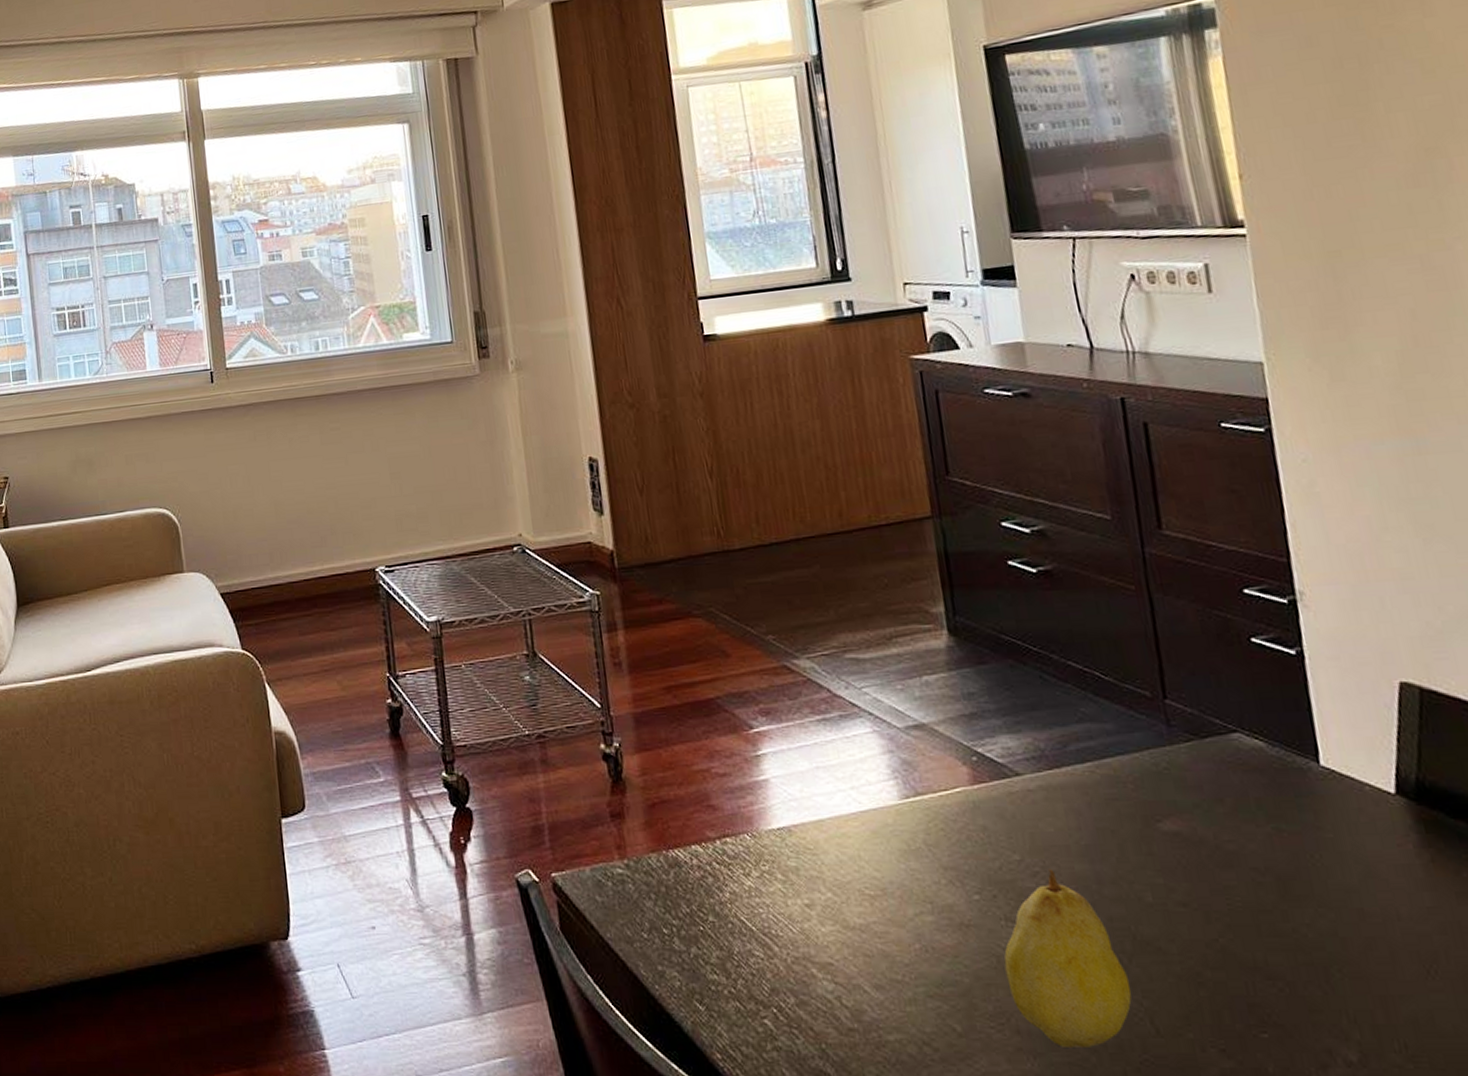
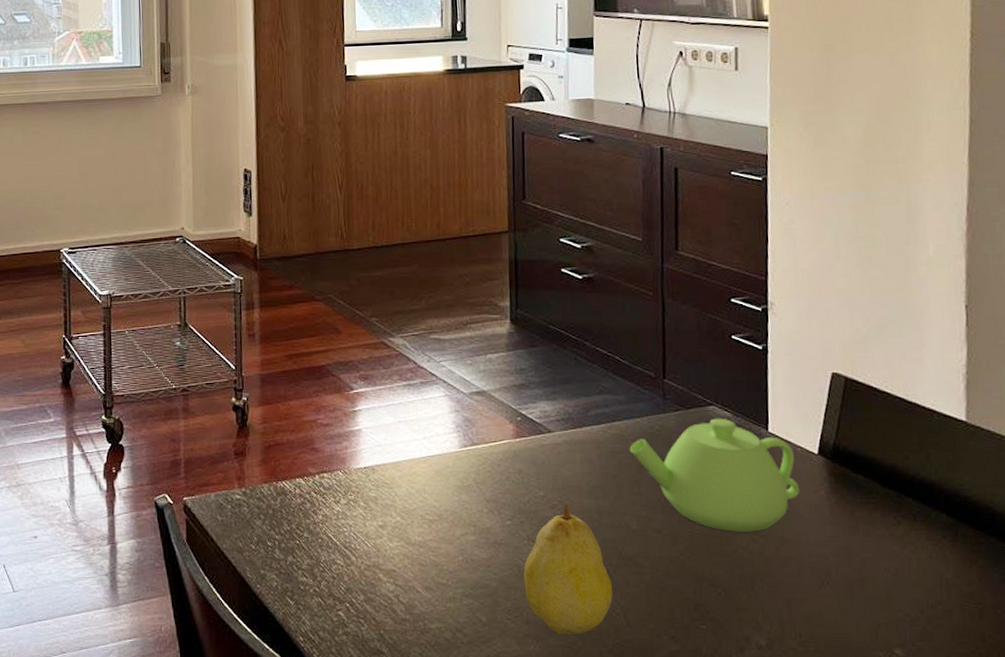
teapot: none [1129,748,1378,904] -> present [629,418,800,532]

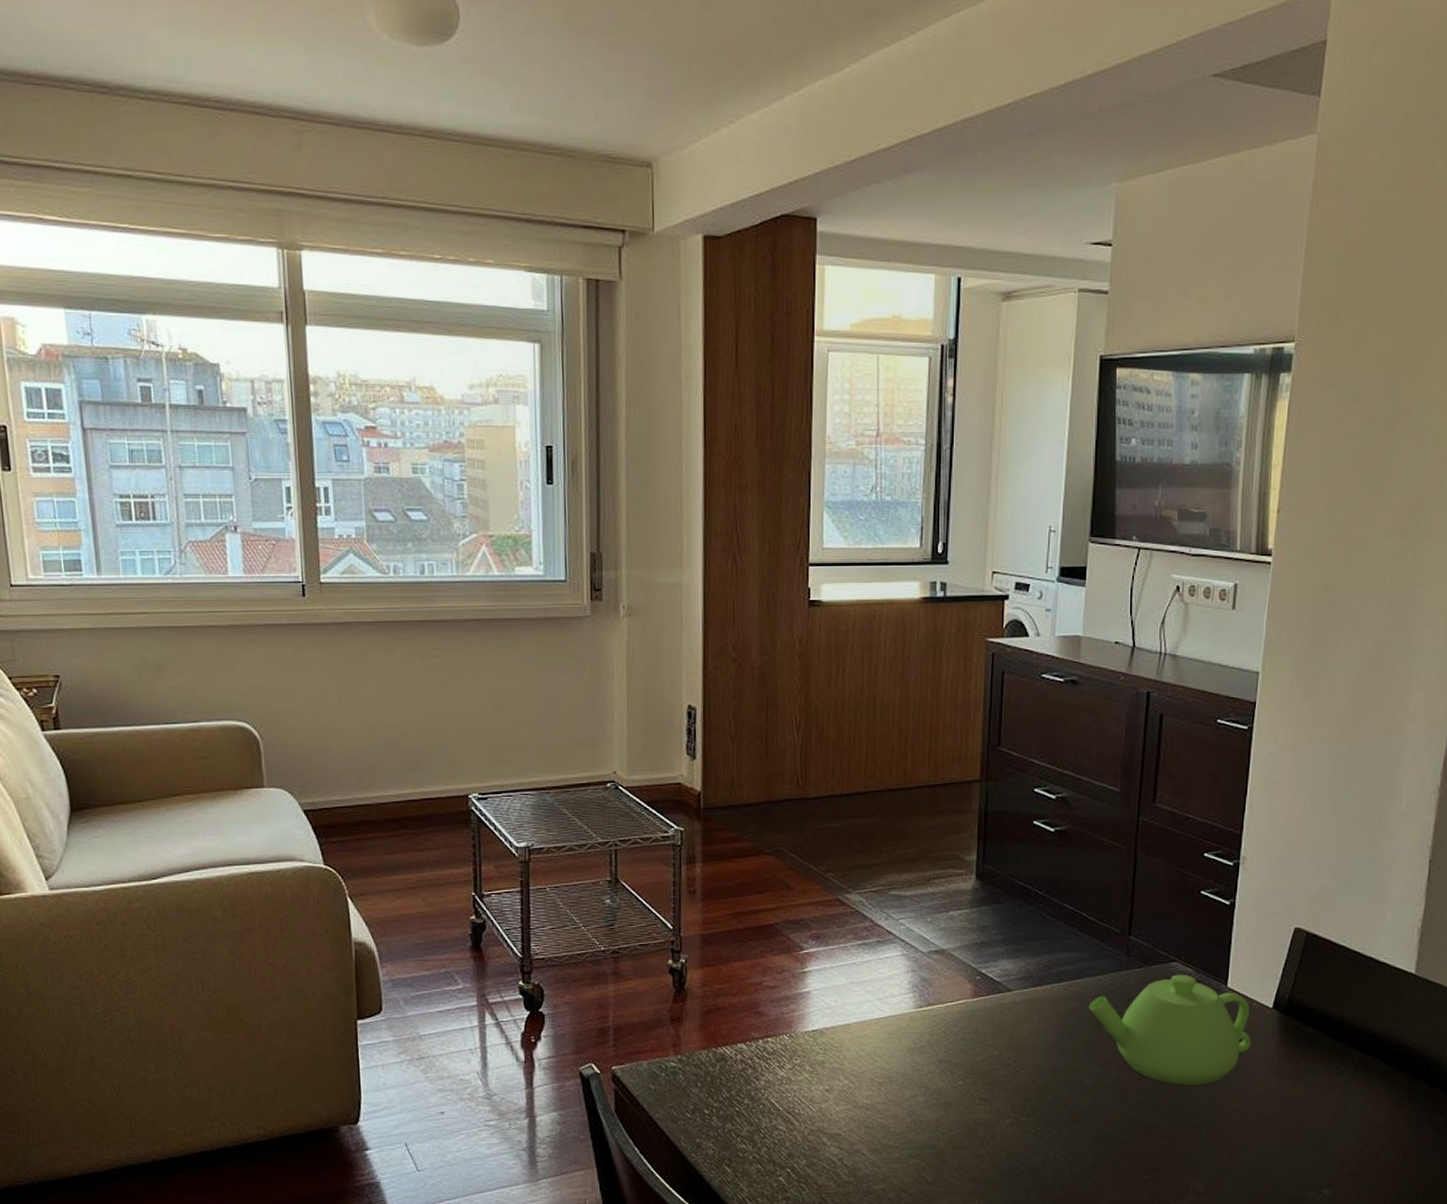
fruit: present [523,503,613,634] -> none [972,1062,1061,1190]

